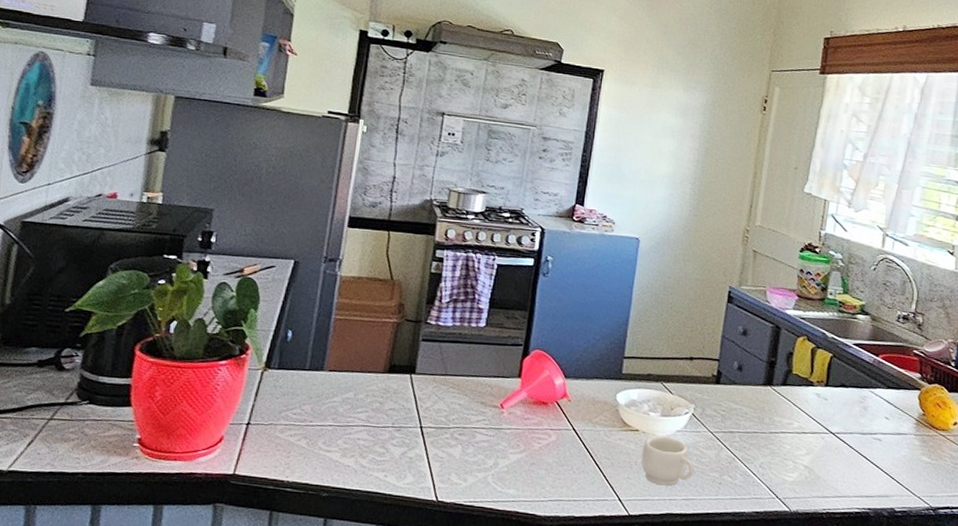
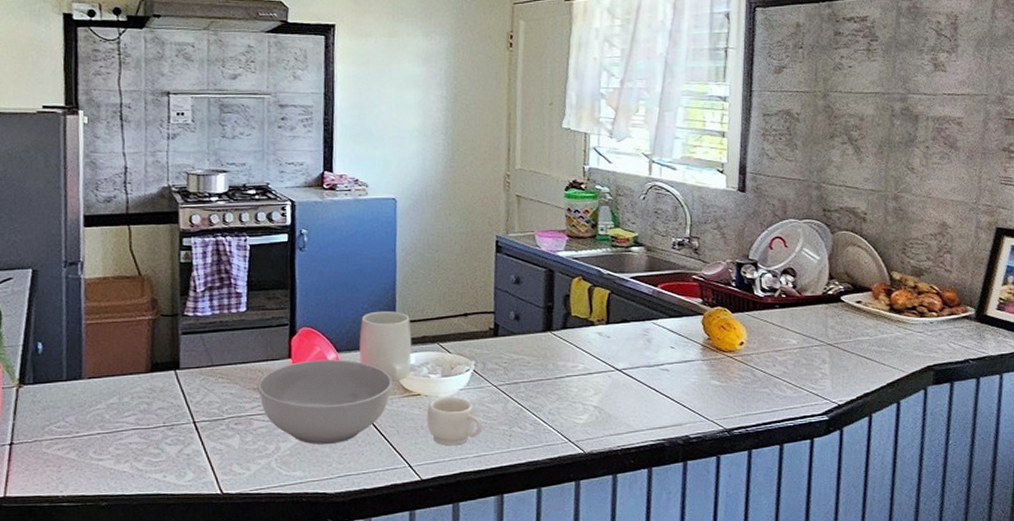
bowl: none [484,382,614,467] -> present [257,359,393,445]
mug: none [585,343,638,415] -> present [359,310,412,382]

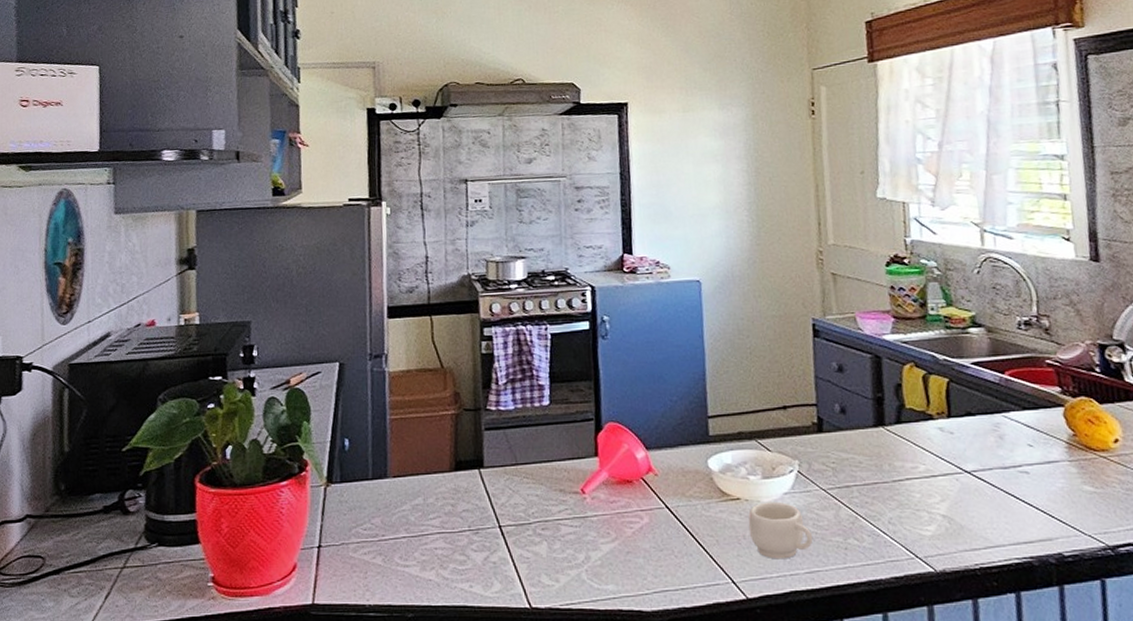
bowl: present [257,359,393,445] -> none [563,458,709,554]
mug: present [359,310,412,382] -> none [669,403,728,484]

